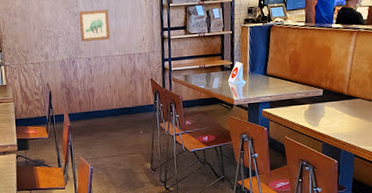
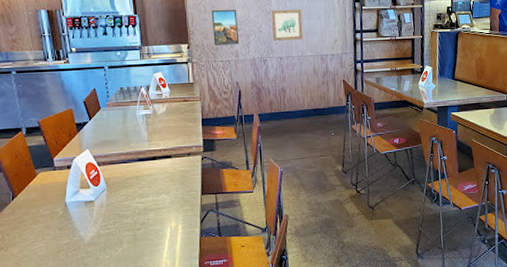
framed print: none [21,13,49,49] -> present [211,10,240,46]

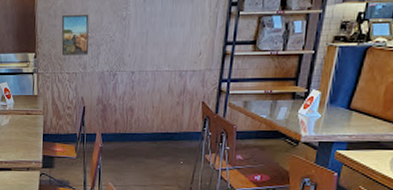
wall art: present [271,9,303,41] -> none [126,14,163,52]

